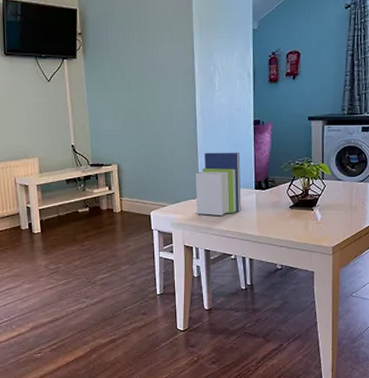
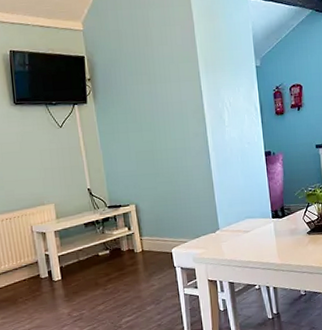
book: present [195,152,241,215] -> none [213,184,261,248]

